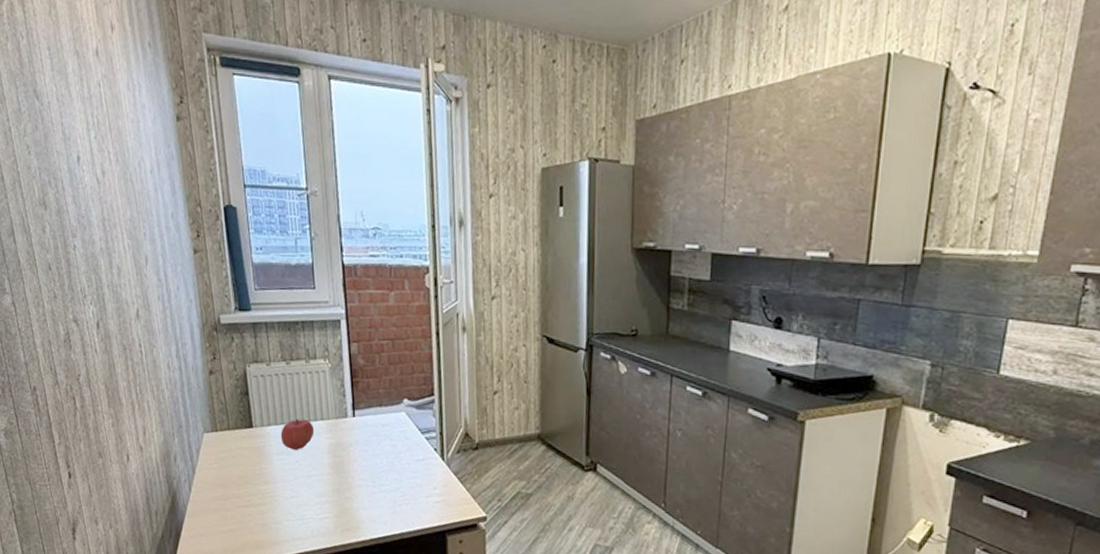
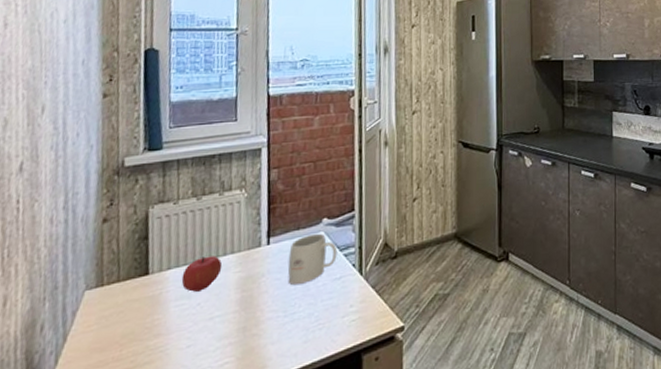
mug: none [373,412,419,459] -> present [287,233,337,285]

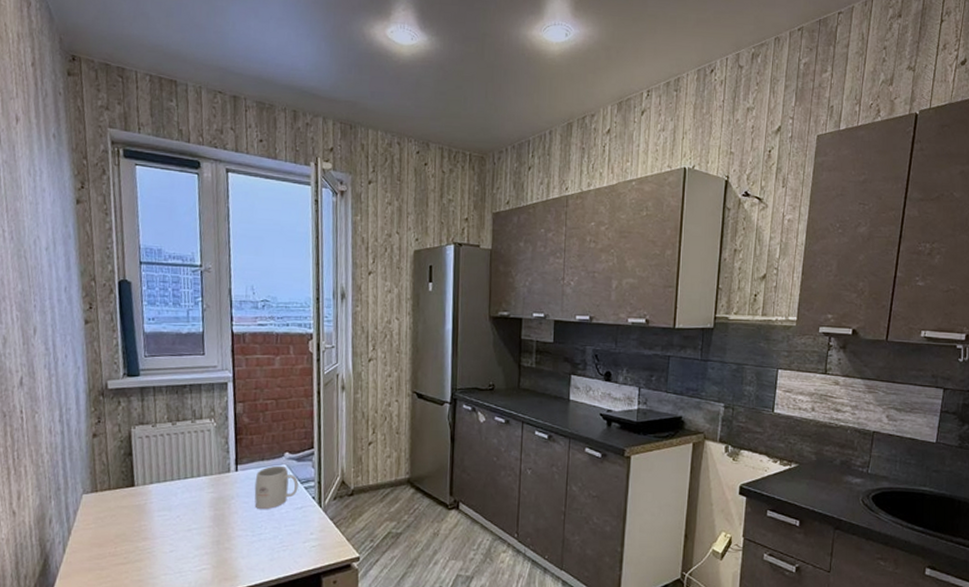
fruit: present [181,255,223,292] -> none [162,476,197,506]

